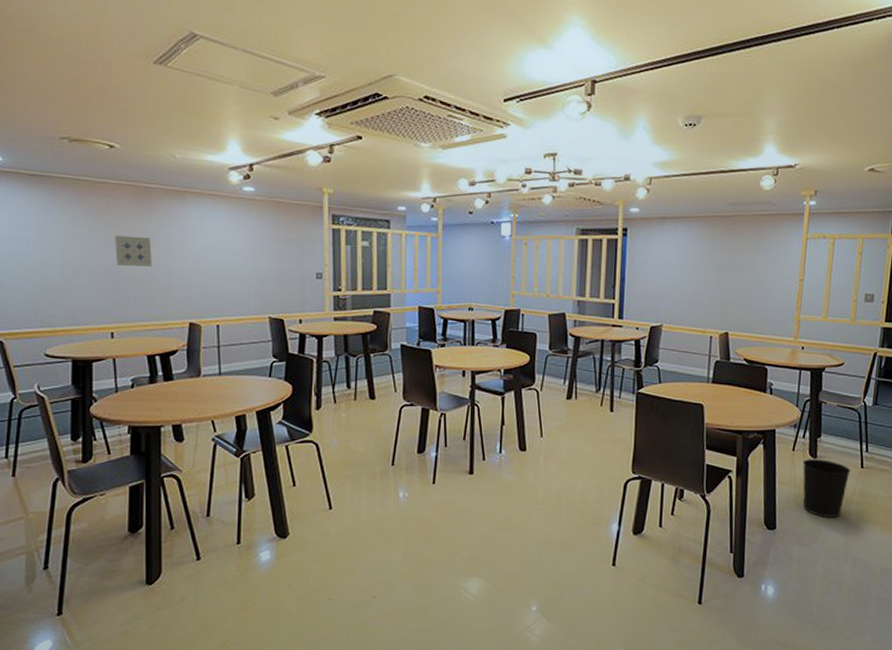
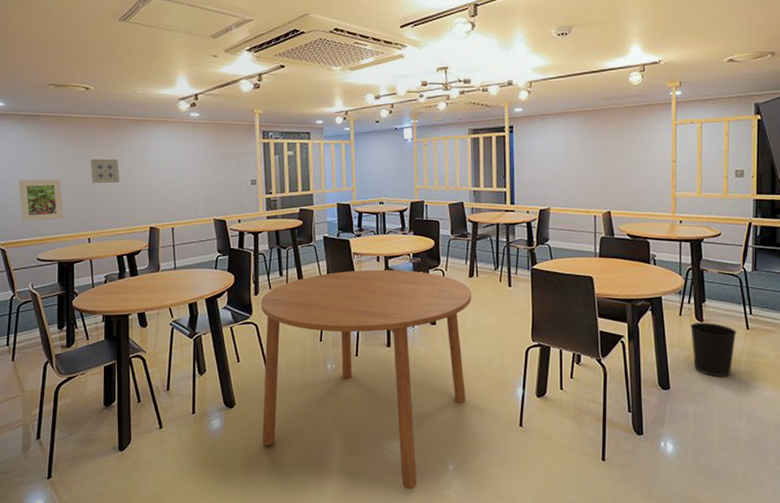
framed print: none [21,256,80,308] -> present [19,179,64,222]
dining table: none [319,385,568,632] -> present [260,269,472,490]

